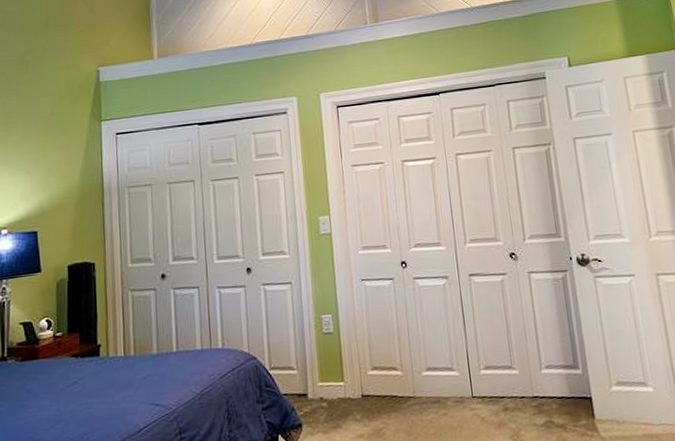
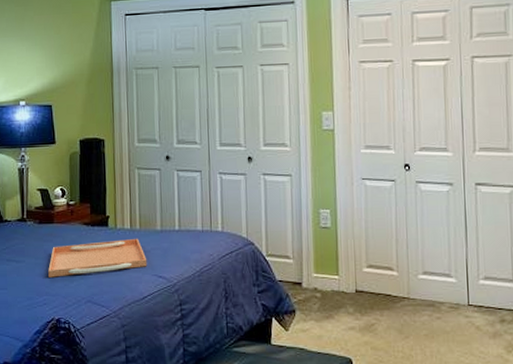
serving tray: none [31,365,143,421] -> present [48,238,147,278]

